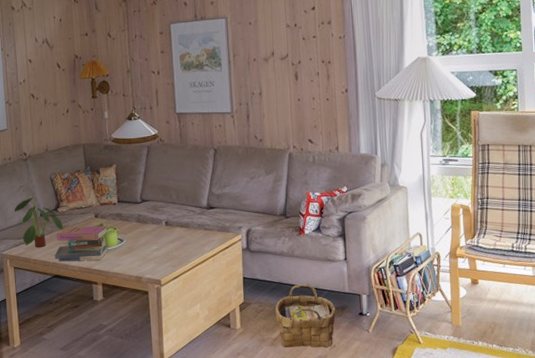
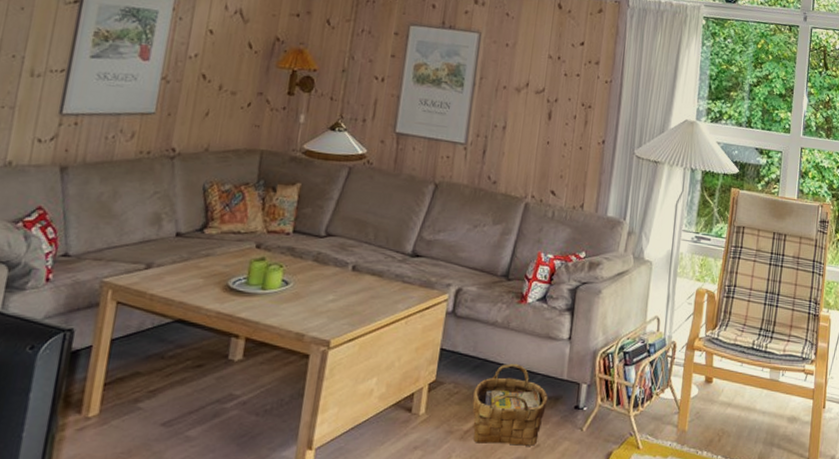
plant: present [14,197,64,247] -> none [137,209,208,279]
books: present [54,225,108,262] -> none [183,255,270,306]

